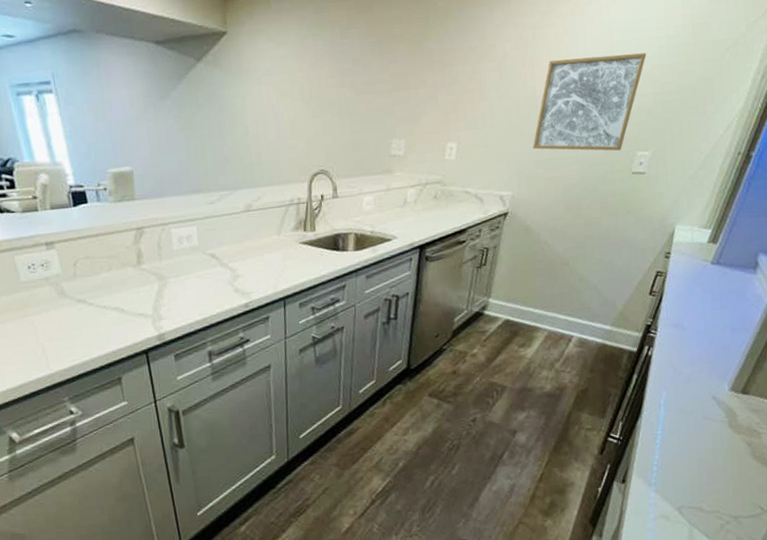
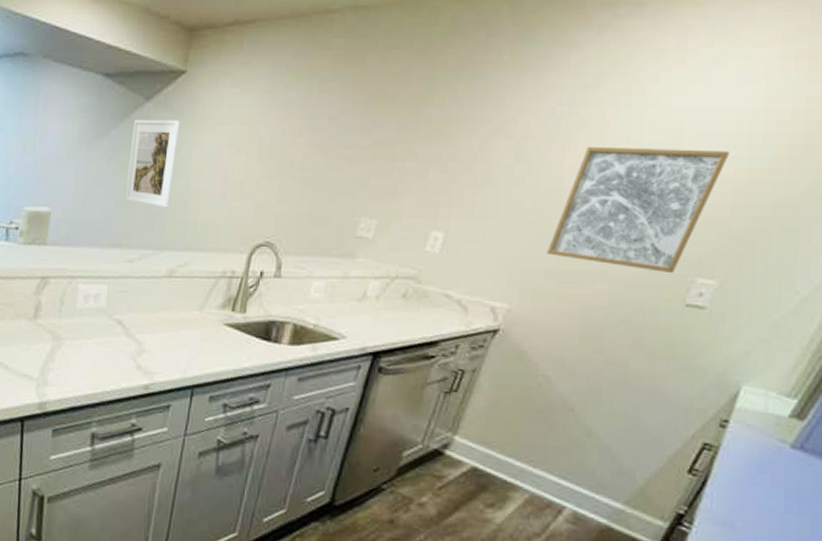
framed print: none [190,75,235,153] -> present [126,119,180,208]

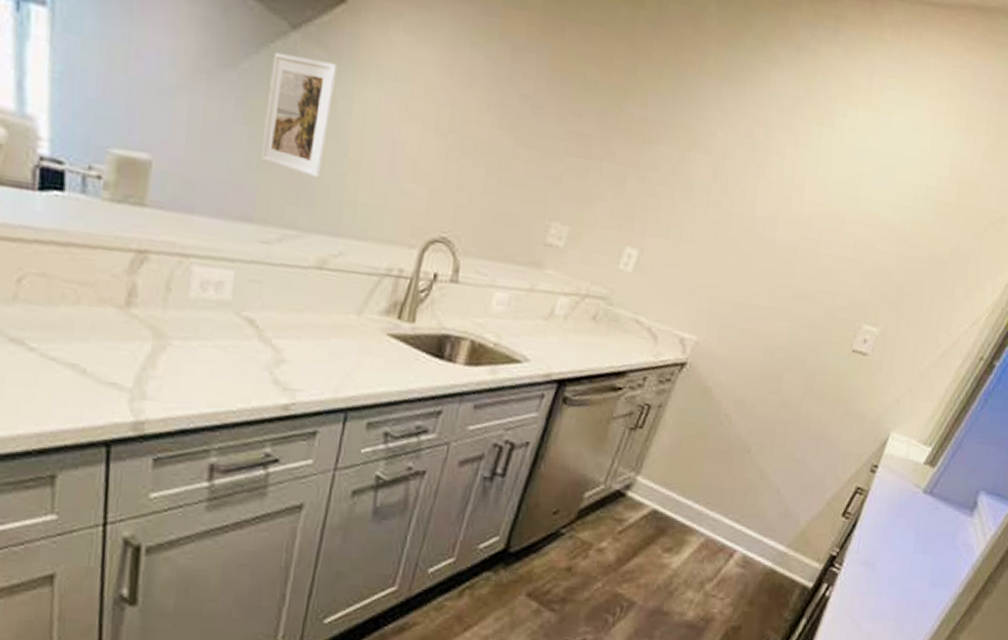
wall art: present [546,146,730,274] -> none [735,174,899,318]

